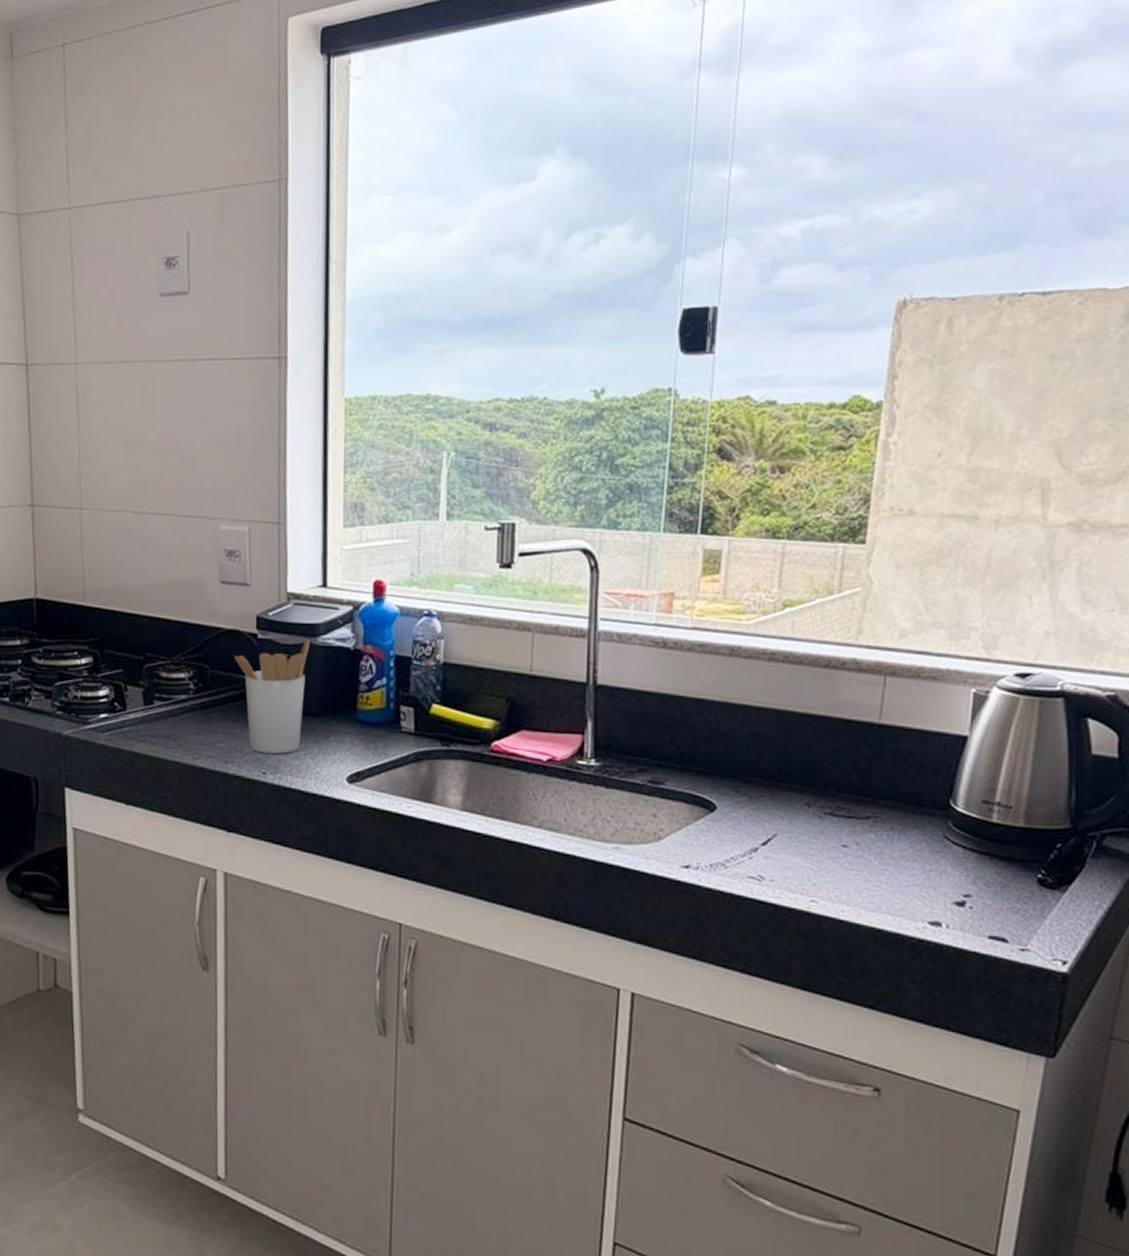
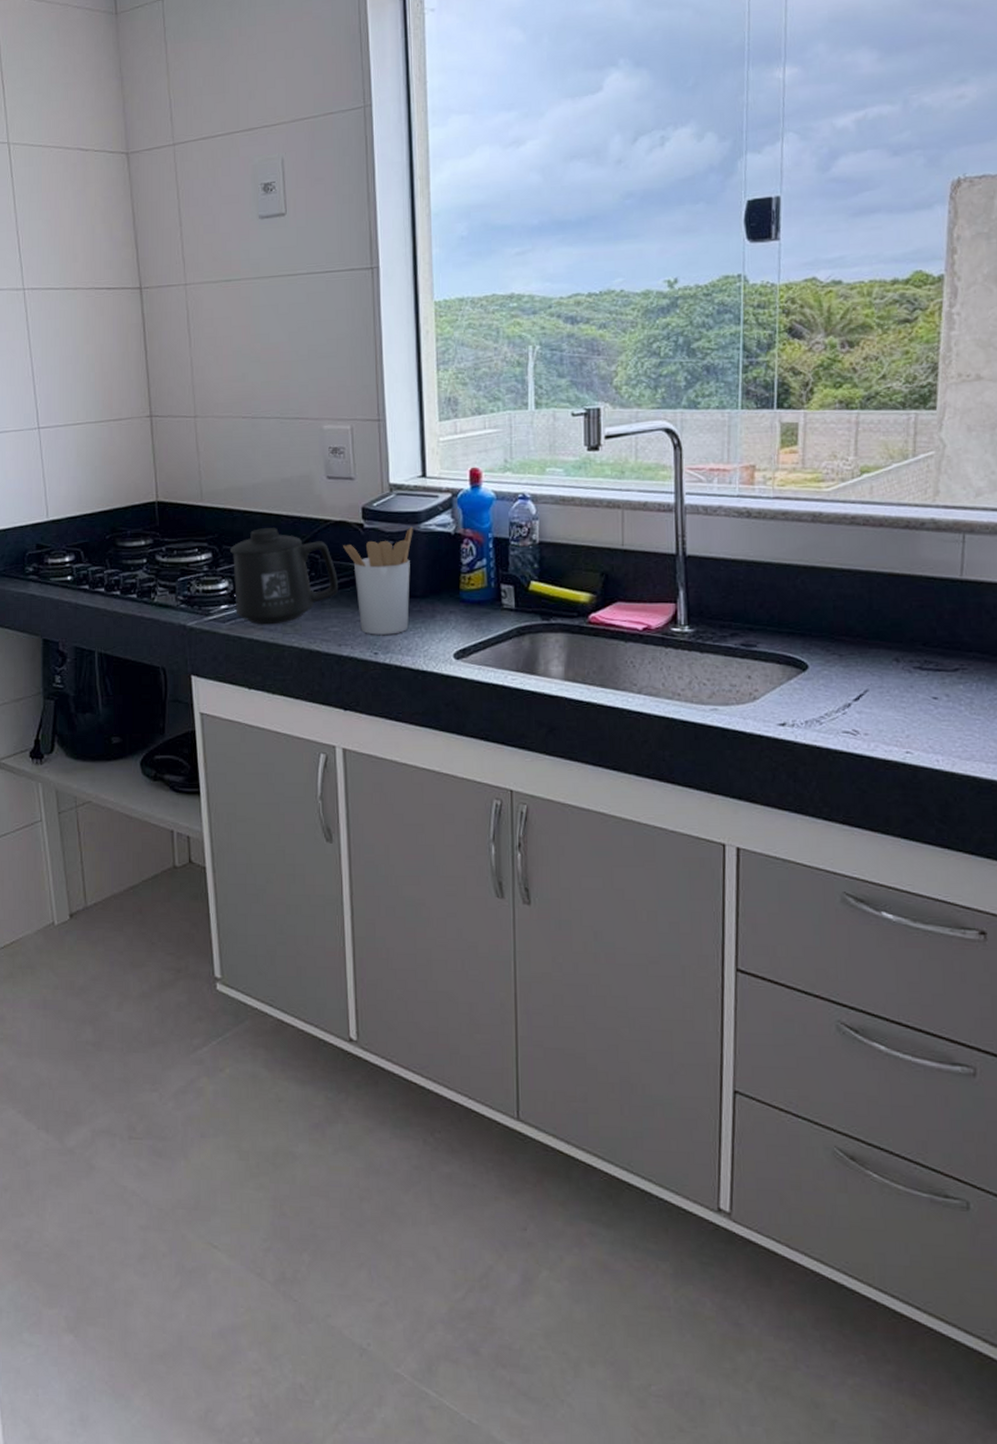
mug: none [112,633,228,737] -> present [229,528,339,625]

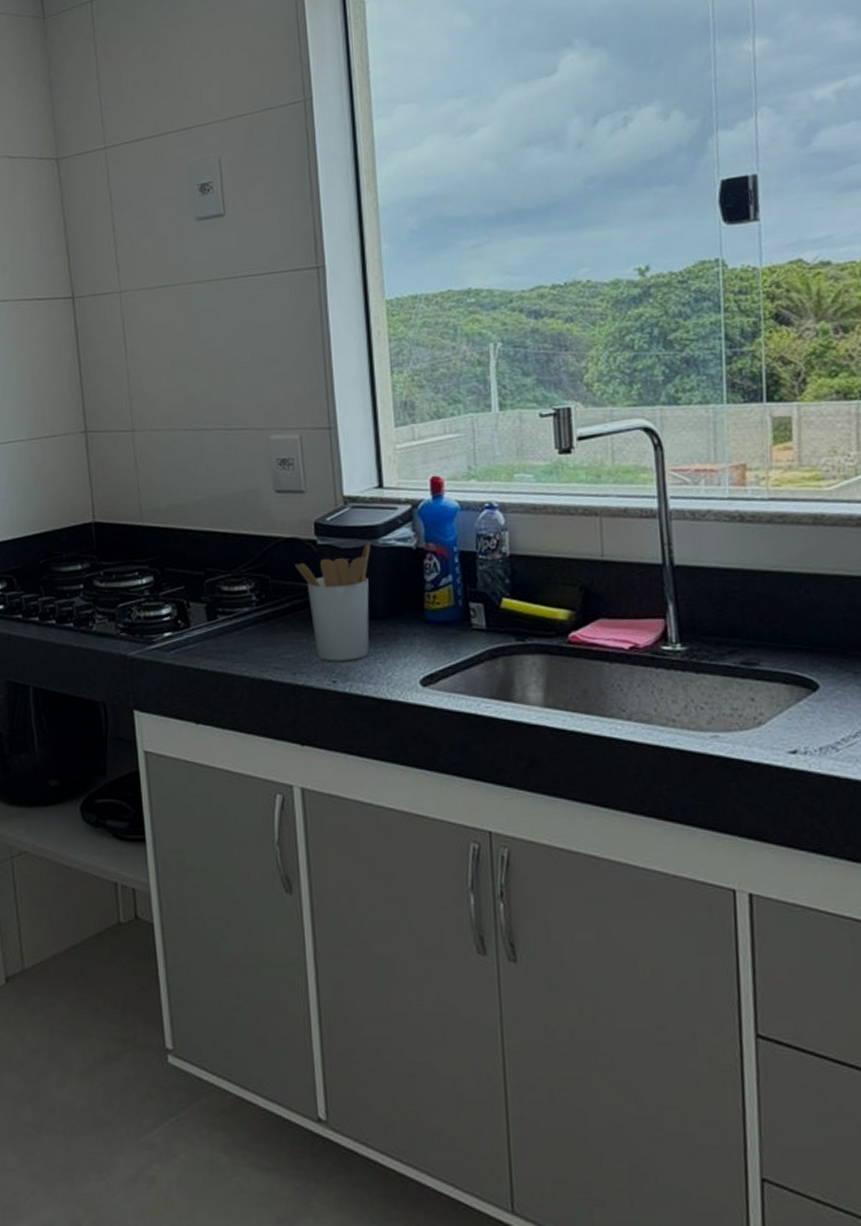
mug: present [229,528,339,625] -> none [172,547,292,653]

